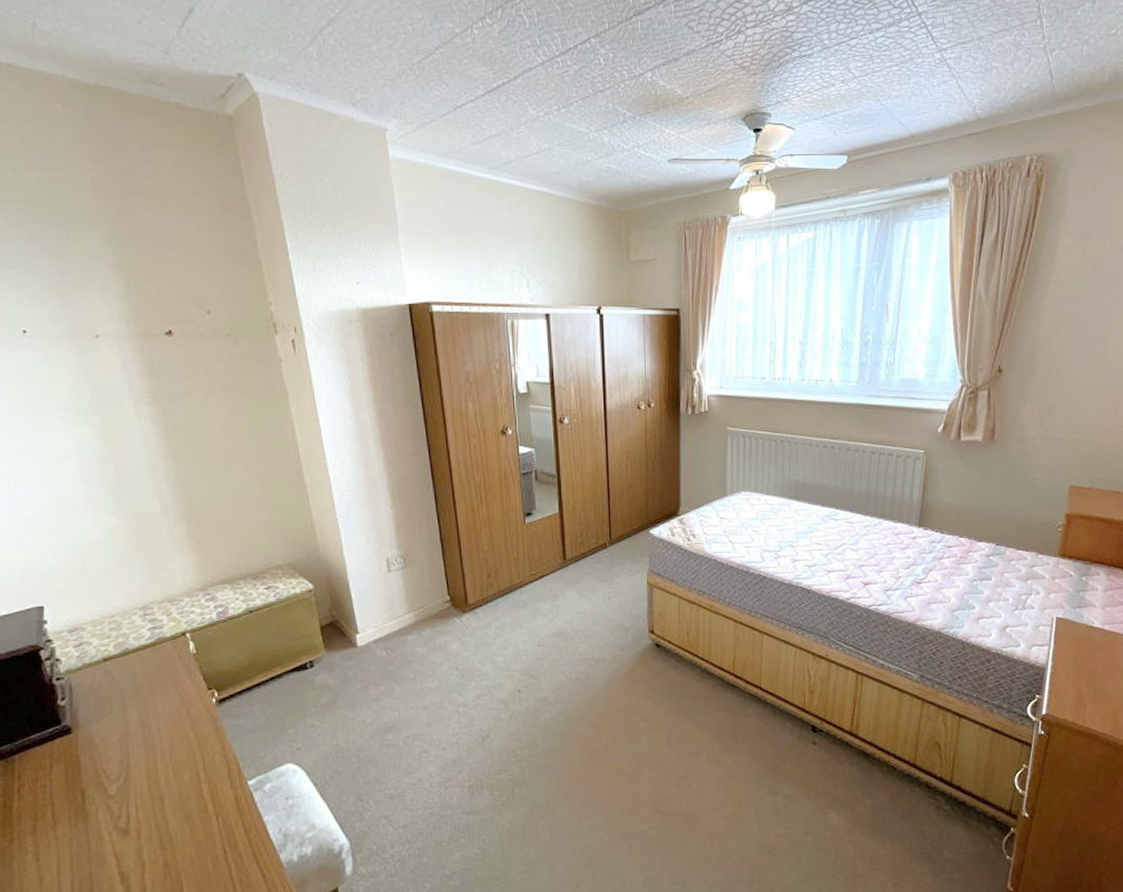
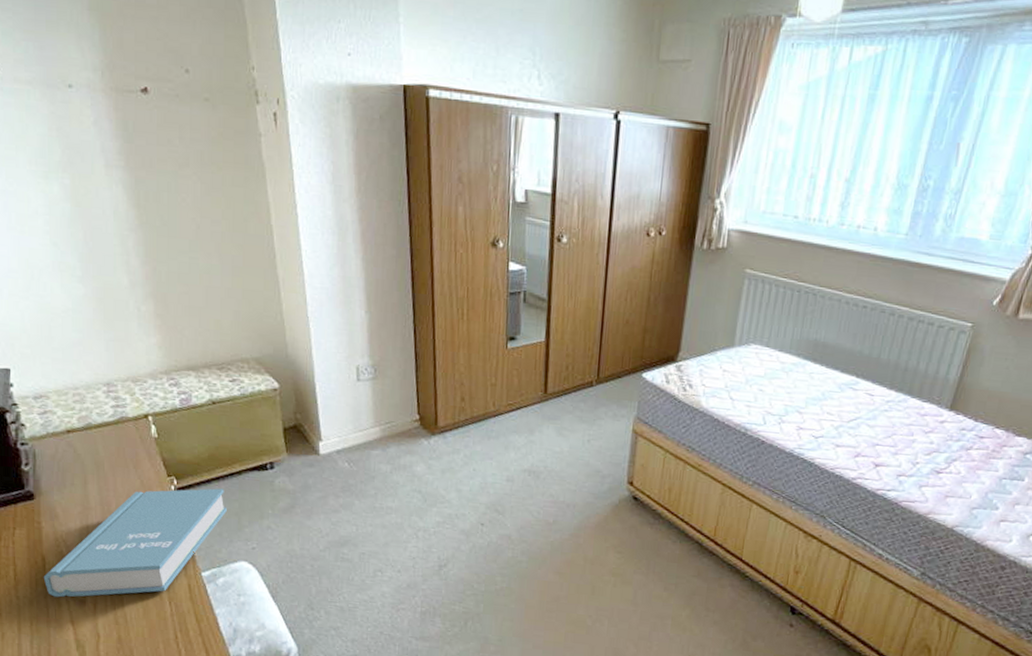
book: none [83,694,269,831] -> present [43,488,227,598]

